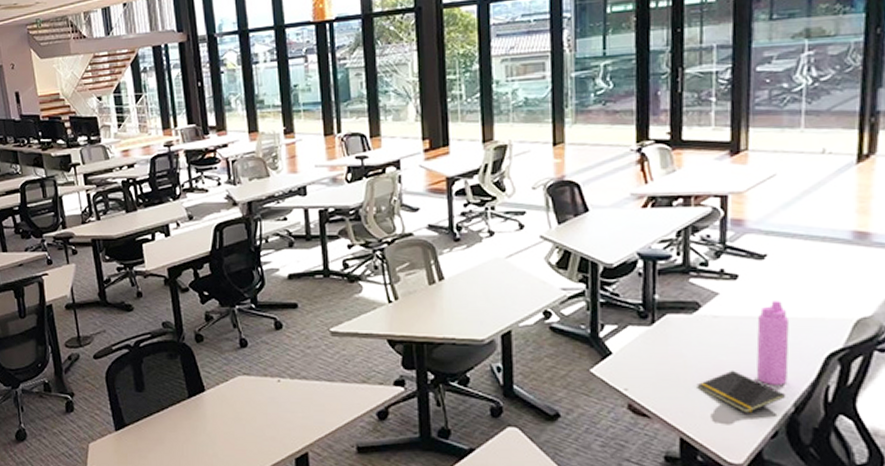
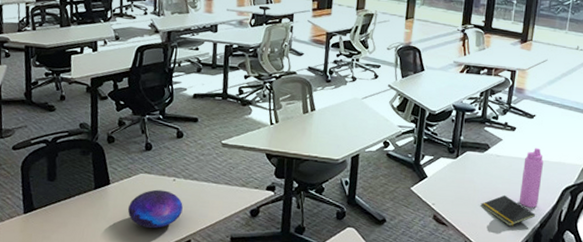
decorative orb: none [229,394,293,440] -> present [127,189,183,228]

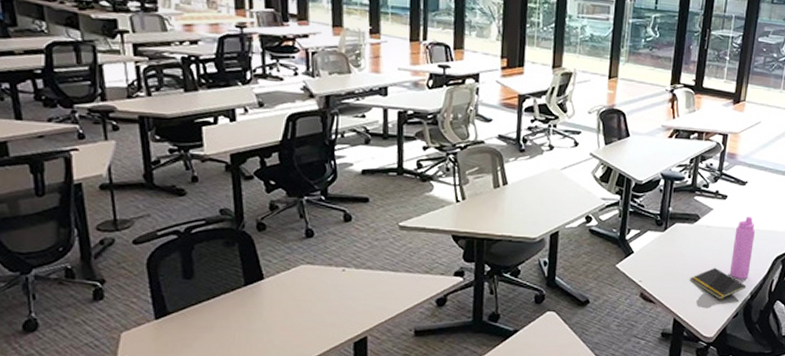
decorative orb: present [127,189,183,228] -> none [287,282,356,326]

